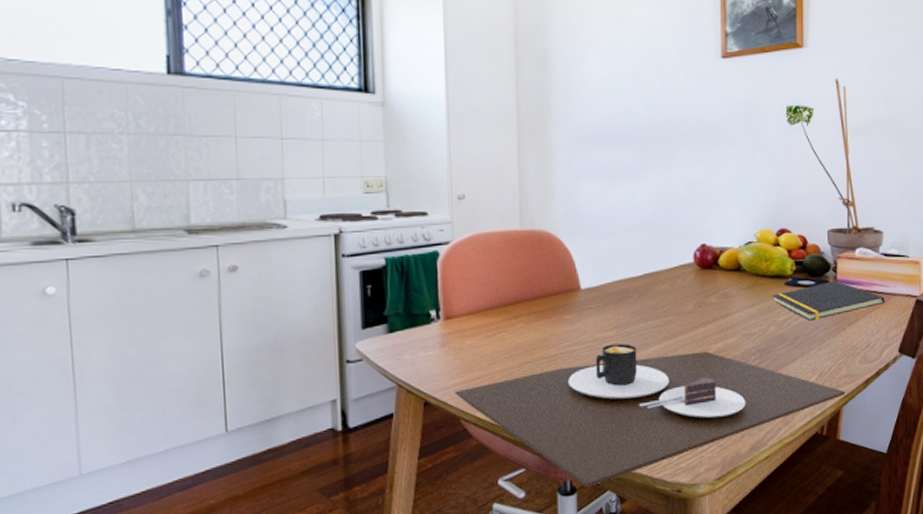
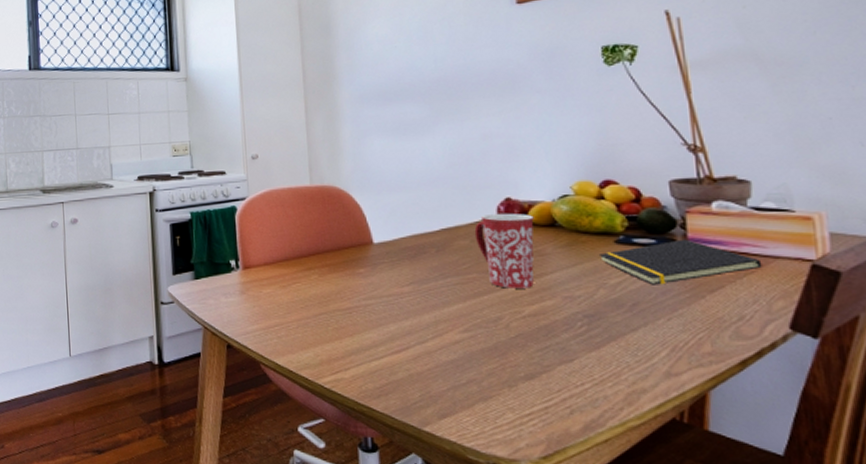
place setting: present [455,343,845,488] -> none [254,300,712,447]
mug: none [673,258,724,329] -> present [474,213,534,289]

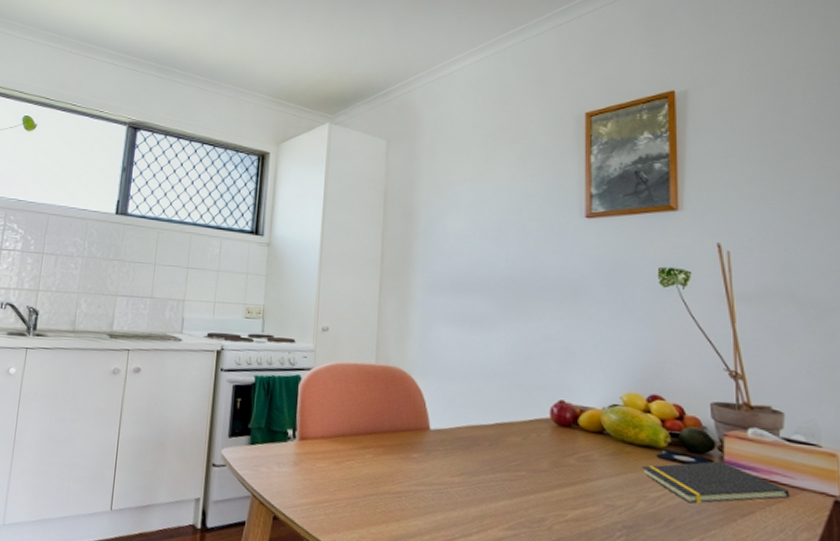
mug: present [474,213,534,289] -> none [527,413,584,493]

